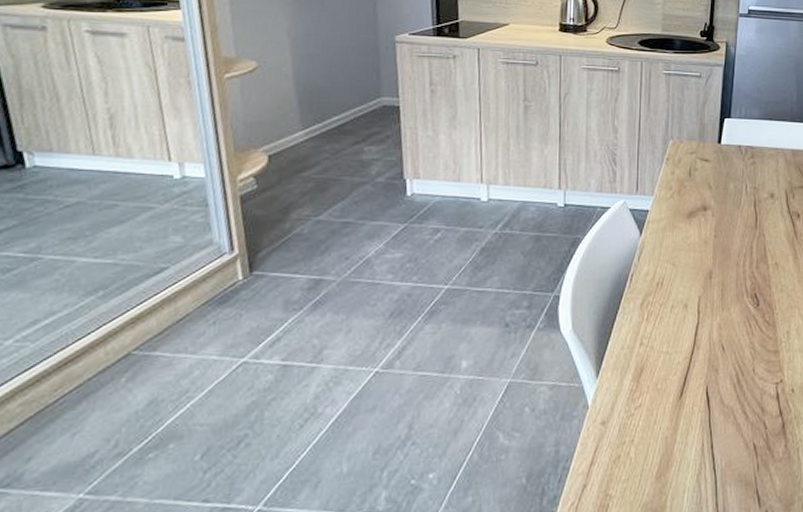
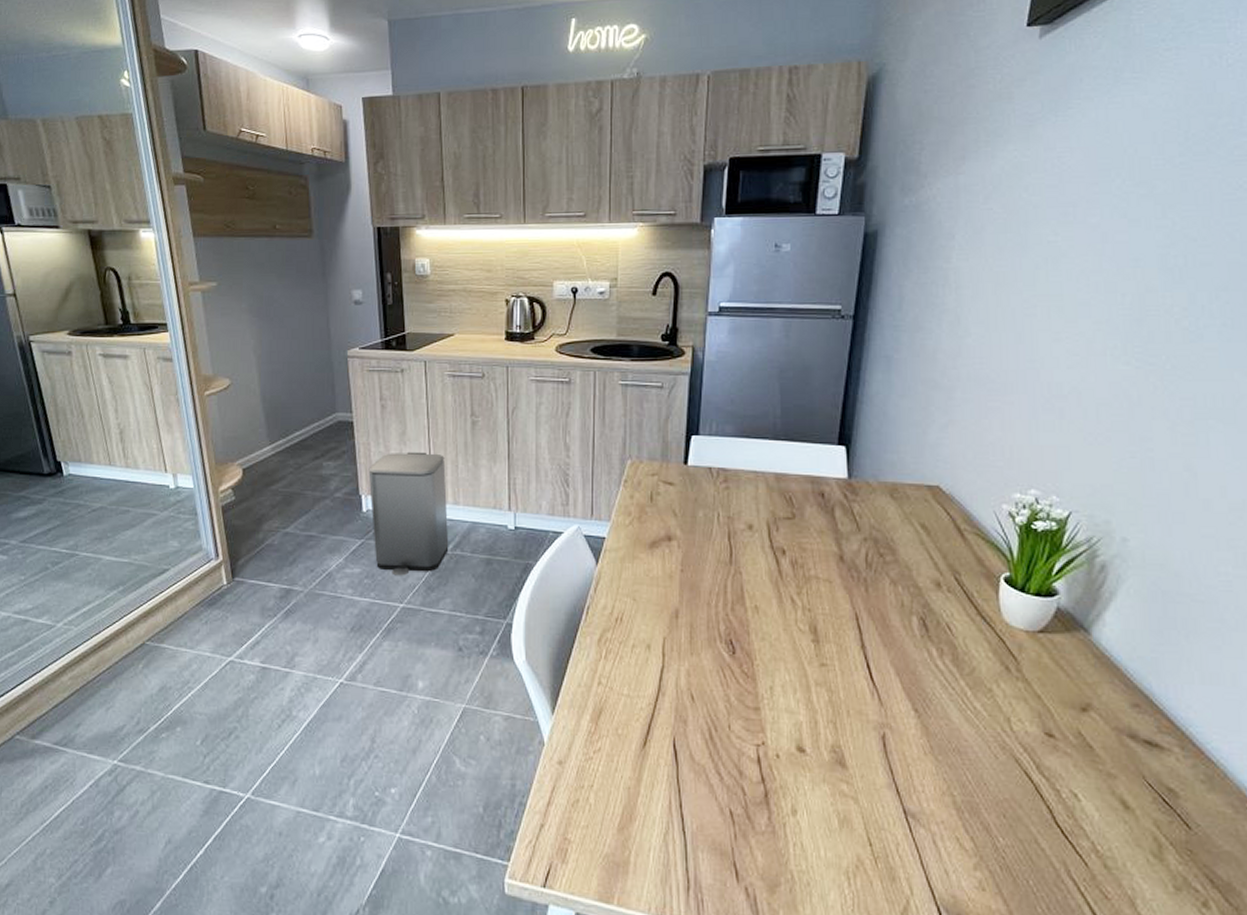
pedal bin: none [414,135,498,258] -> present [368,451,449,576]

